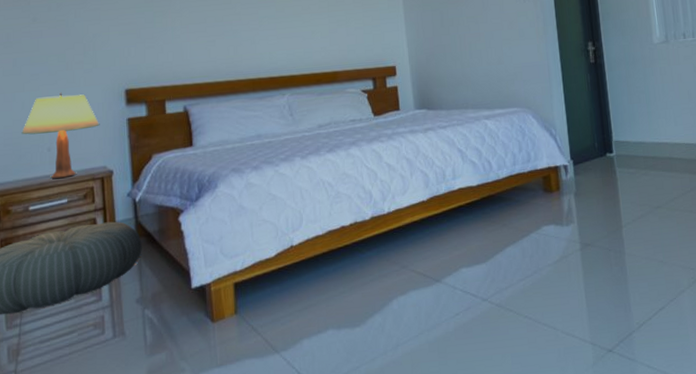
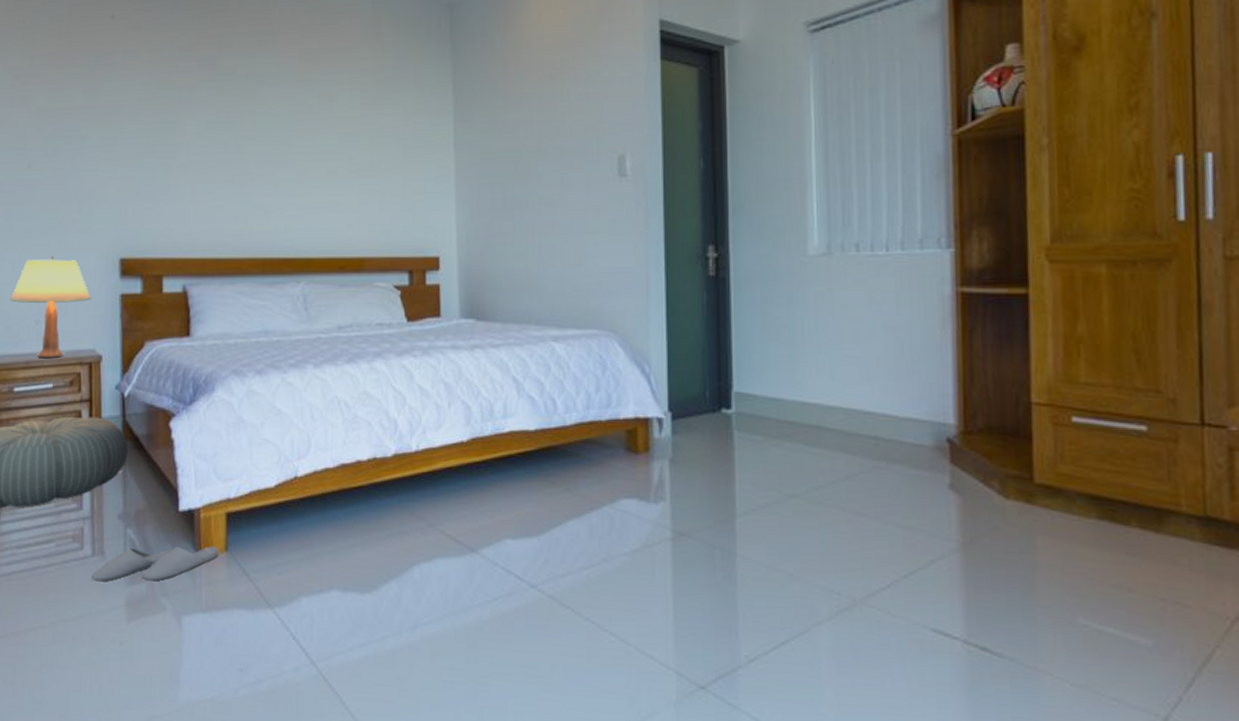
slippers: none [114,312,229,359] -> present [92,546,218,582]

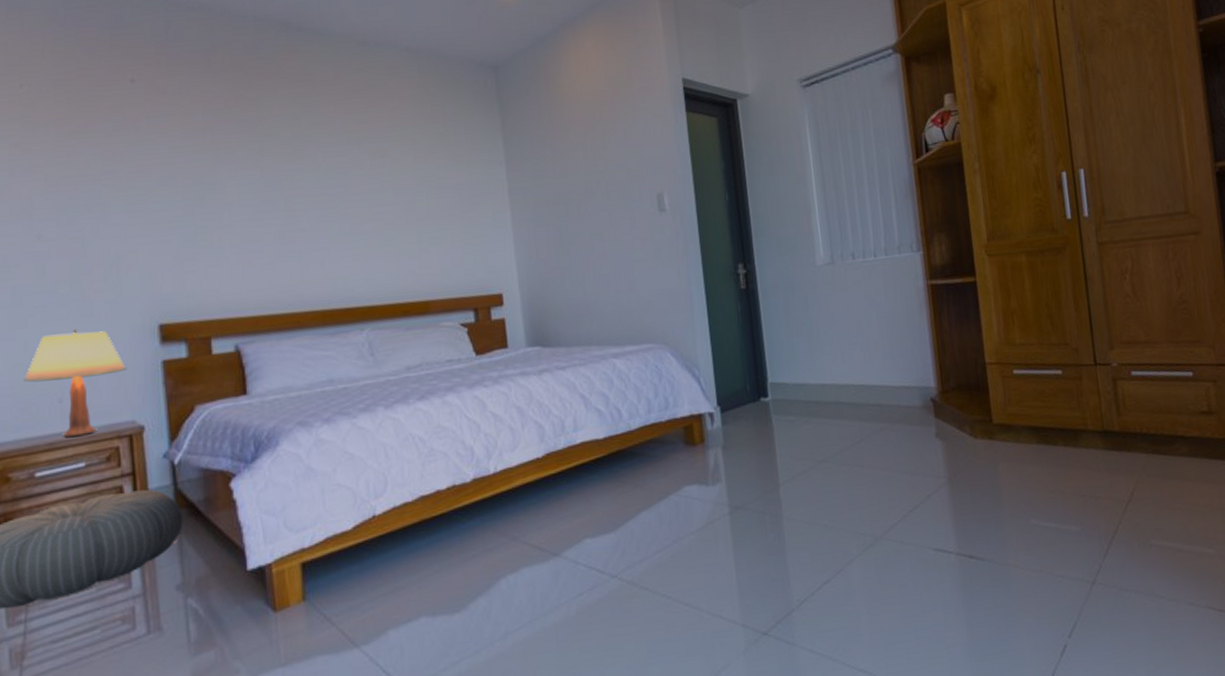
slippers: present [92,546,218,582] -> none [148,598,295,660]

